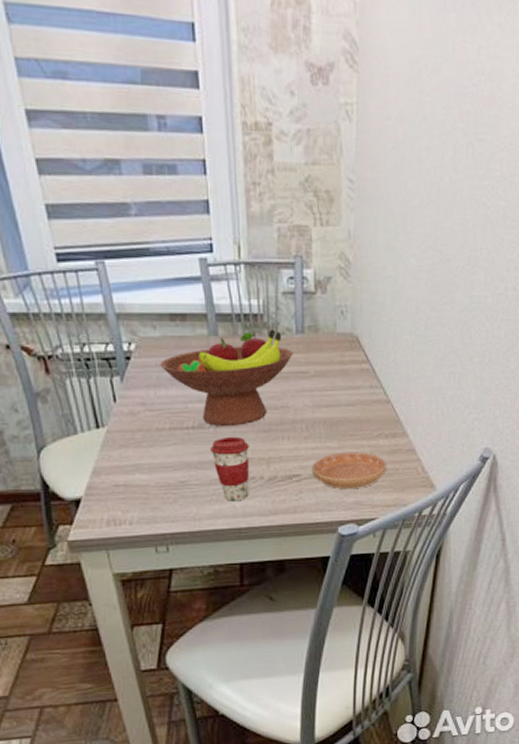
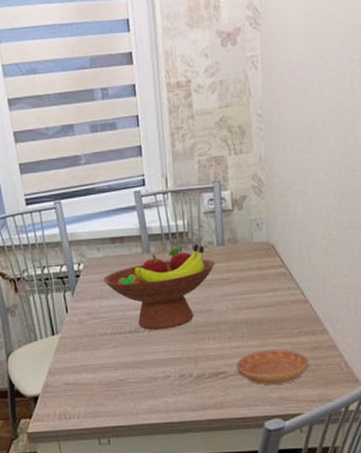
coffee cup: present [210,436,250,502] -> none [145,338,180,398]

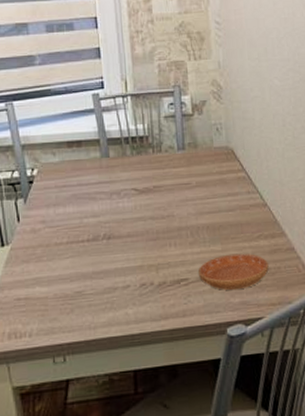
fruit bowl: present [103,244,215,330] -> none [59,148,176,238]

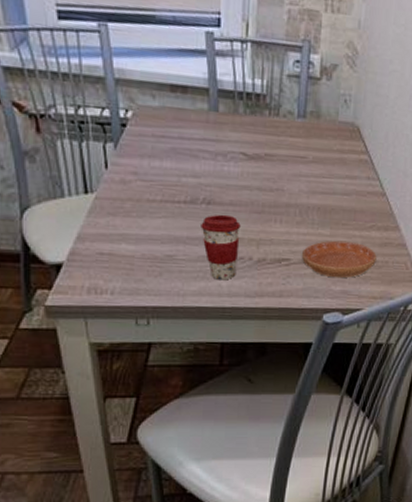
coffee cup: none [104,246,140,309] -> present [201,214,241,280]

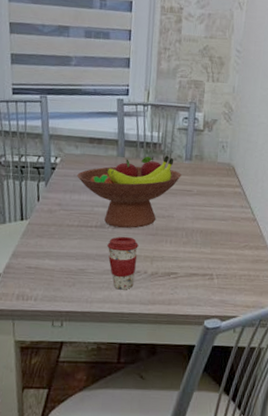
fruit bowl: none [156,111,293,205] -> present [77,155,181,229]
saucer: present [302,240,377,278] -> none [187,257,249,289]

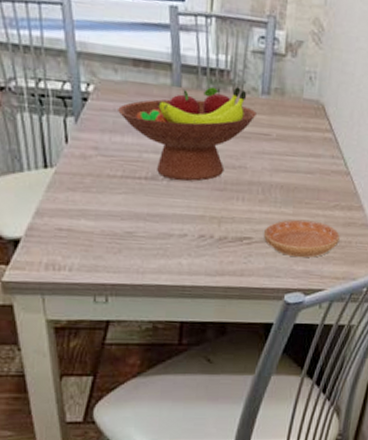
coffee cup: present [107,236,139,290] -> none [161,191,202,258]
saucer: none [187,257,249,289] -> present [264,219,340,258]

